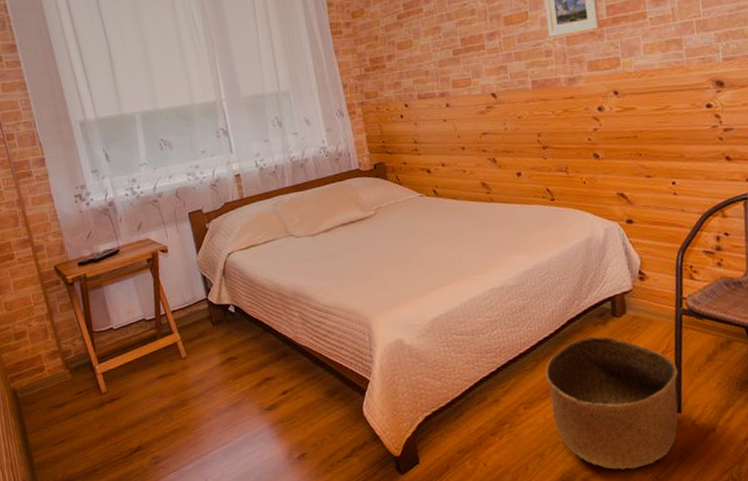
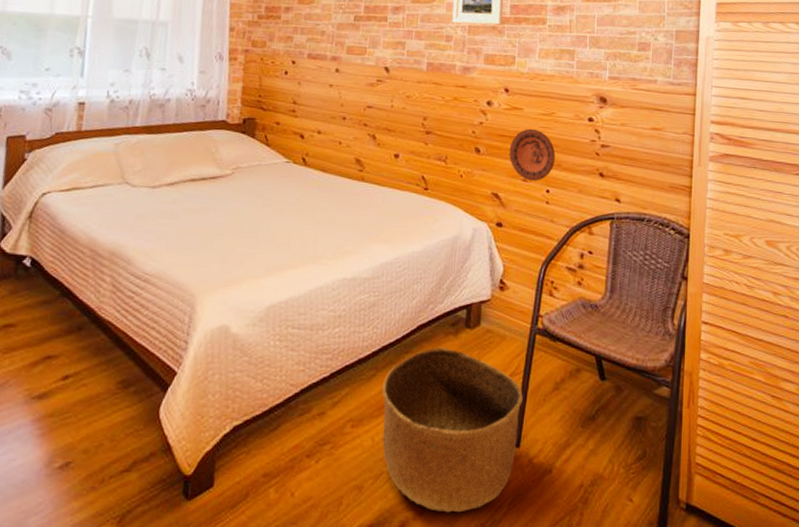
decorative plate: none [628,125,677,176] -> present [509,128,556,181]

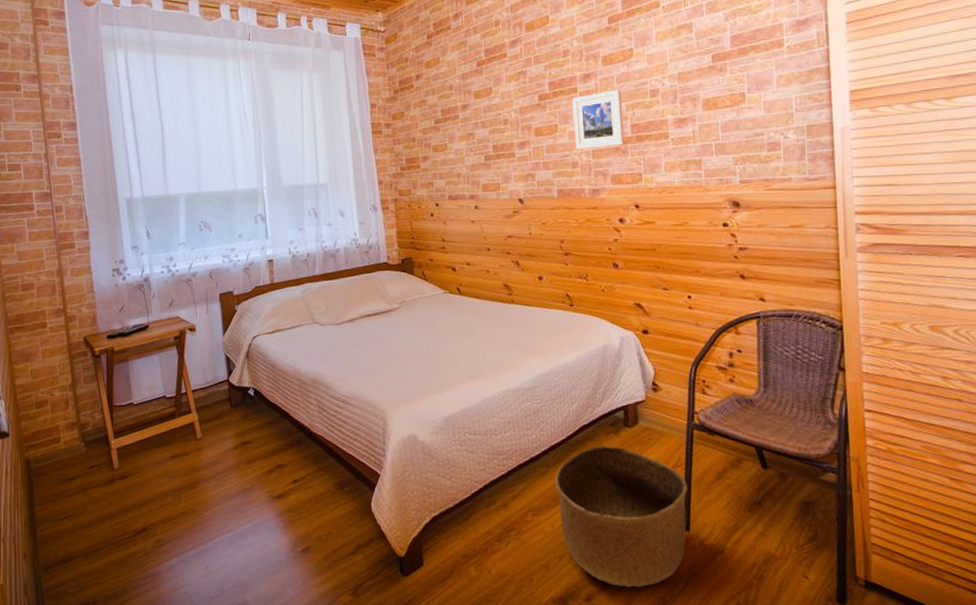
decorative plate: present [509,128,556,181] -> none [646,239,694,289]

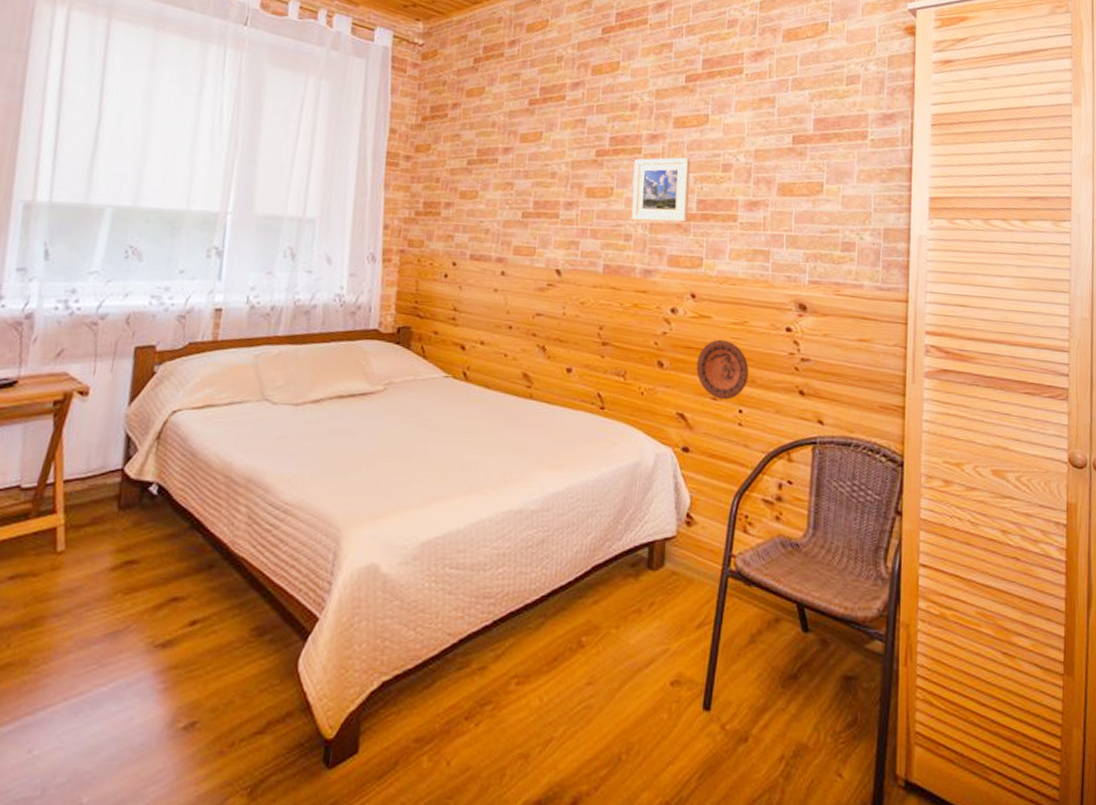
basket: present [554,445,687,588] -> none [551,591,714,788]
decorative plate: none [646,239,694,289] -> present [696,339,749,400]

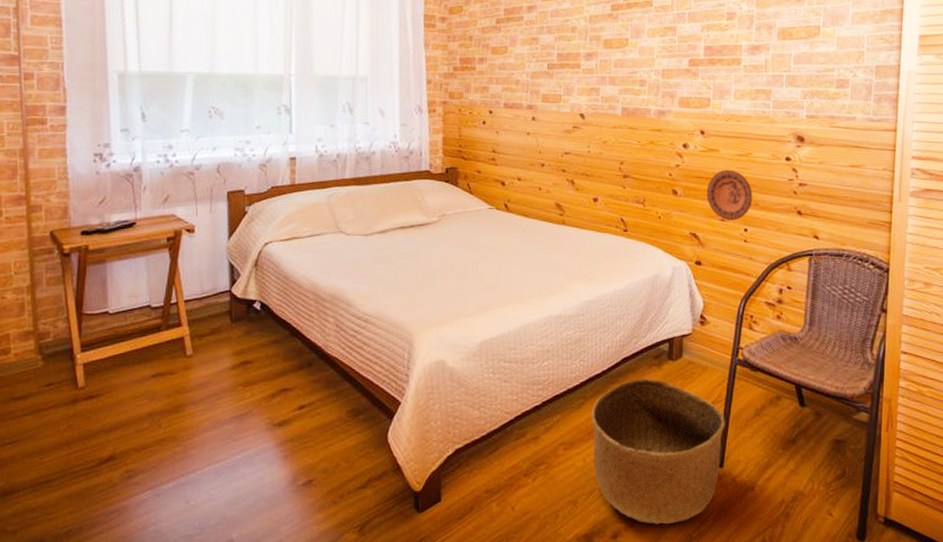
basket: none [551,591,714,788] -> present [590,378,725,525]
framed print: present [631,157,691,223] -> none [645,8,698,68]

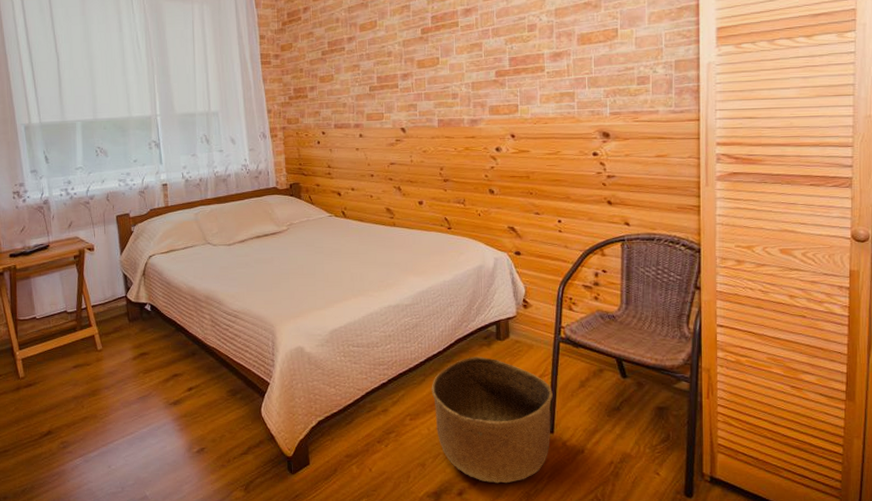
decorative plate: present [706,169,753,221] -> none [520,167,564,214]

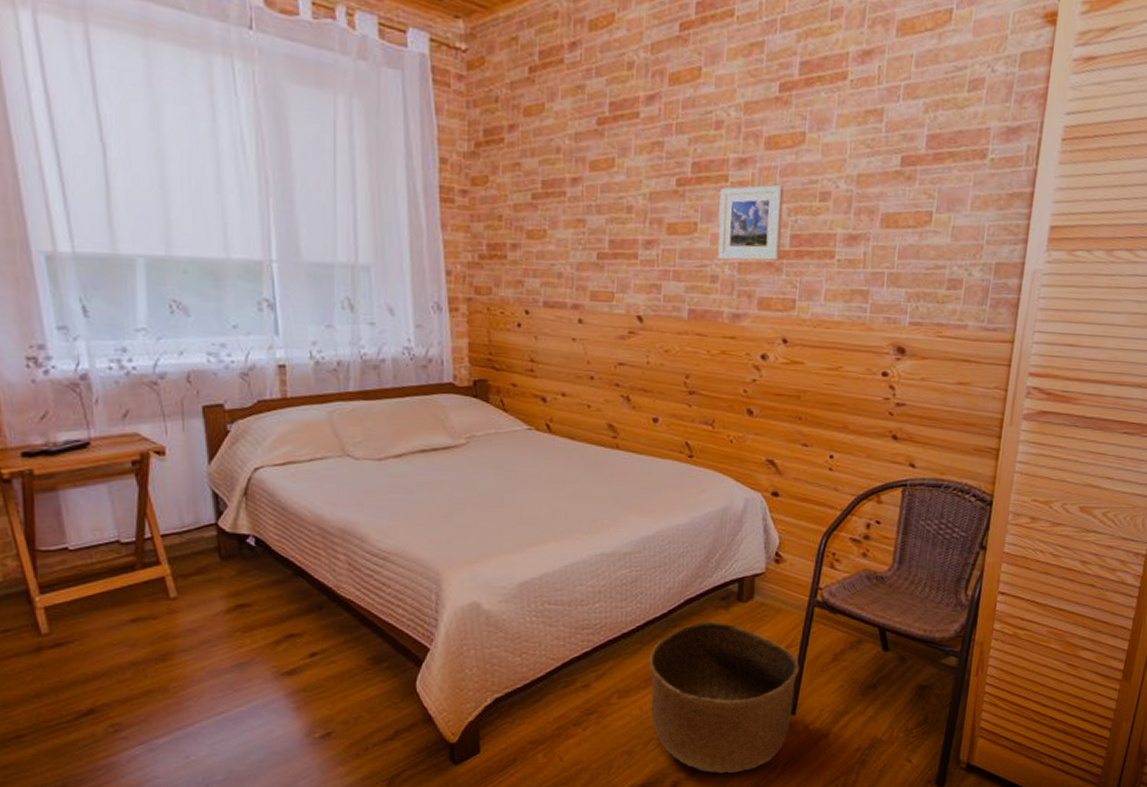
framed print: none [454,24,503,82] -> present [718,185,784,261]

